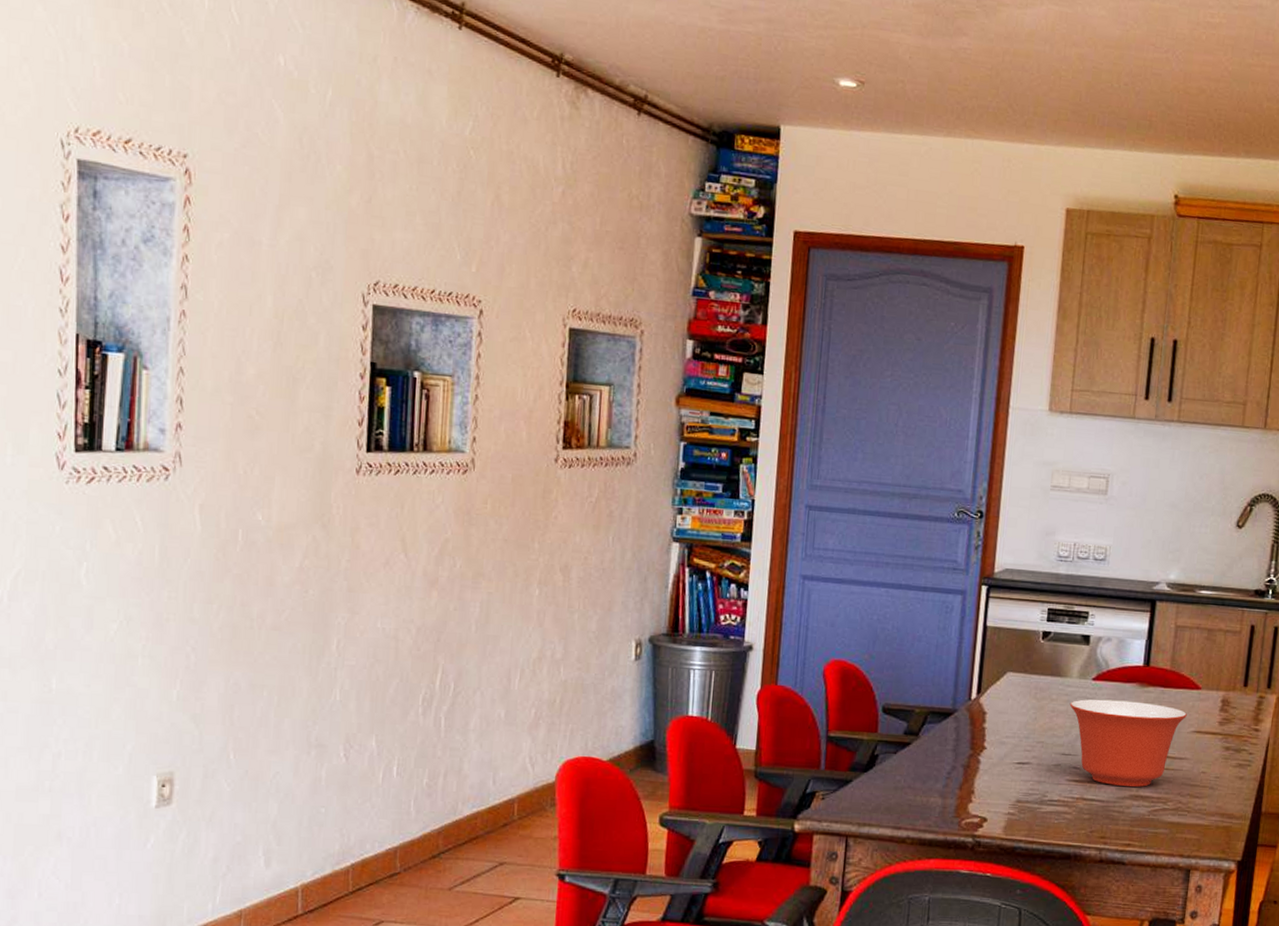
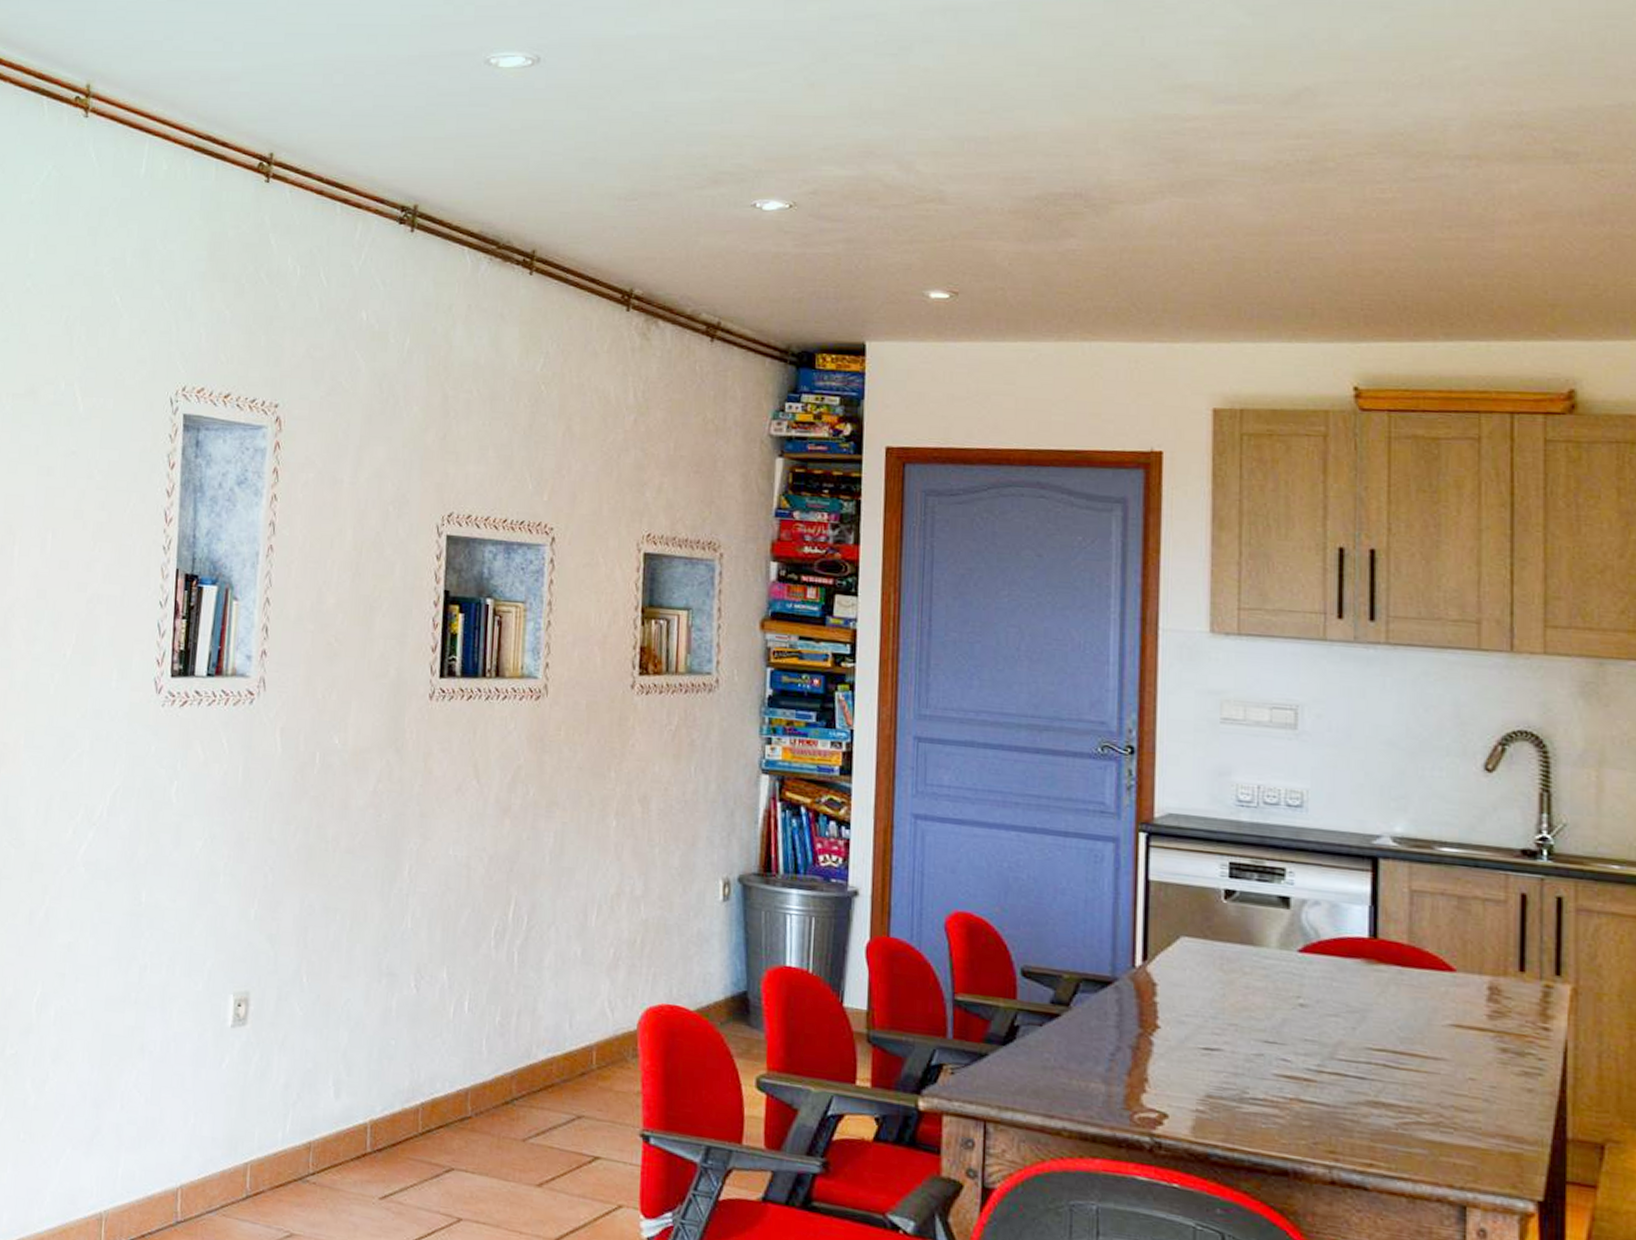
mixing bowl: present [1069,699,1187,788] -> none [1269,975,1438,1092]

